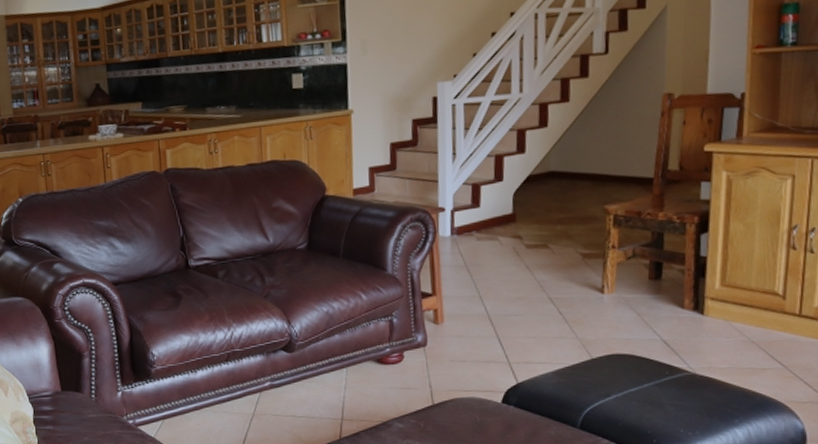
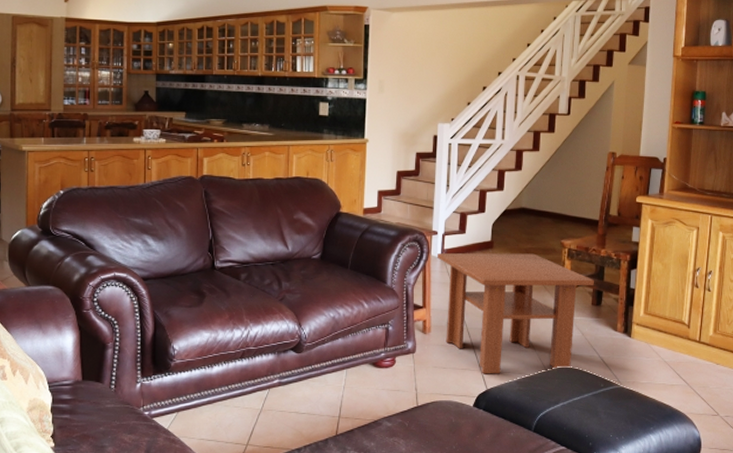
coffee table: none [445,224,651,367] -> present [436,253,594,374]

